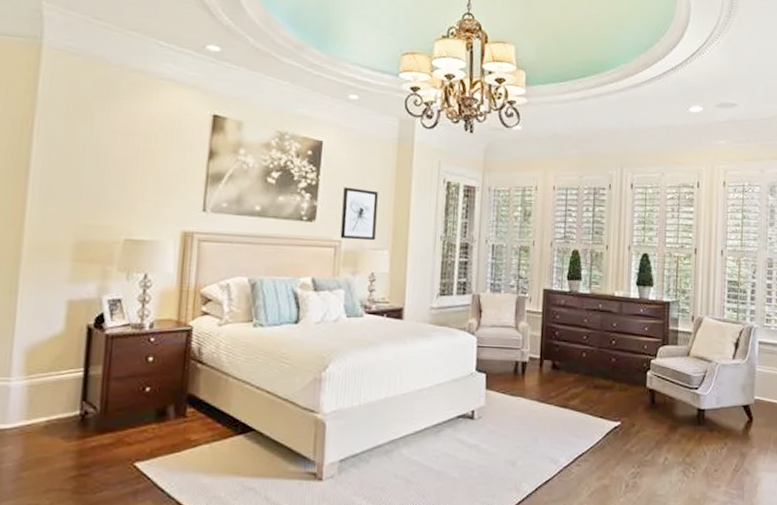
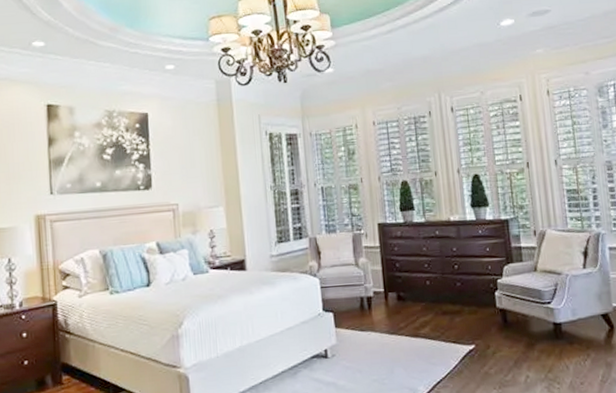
wall art: present [340,187,378,241] -> none [173,152,210,202]

